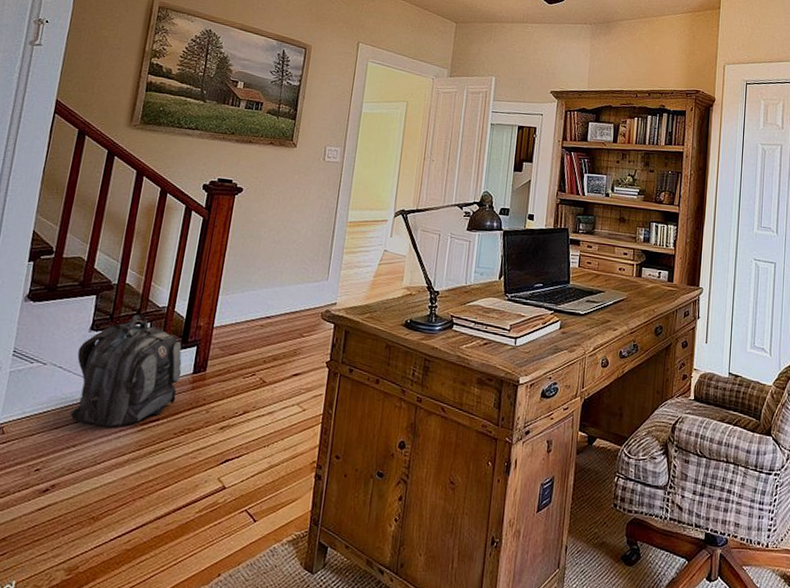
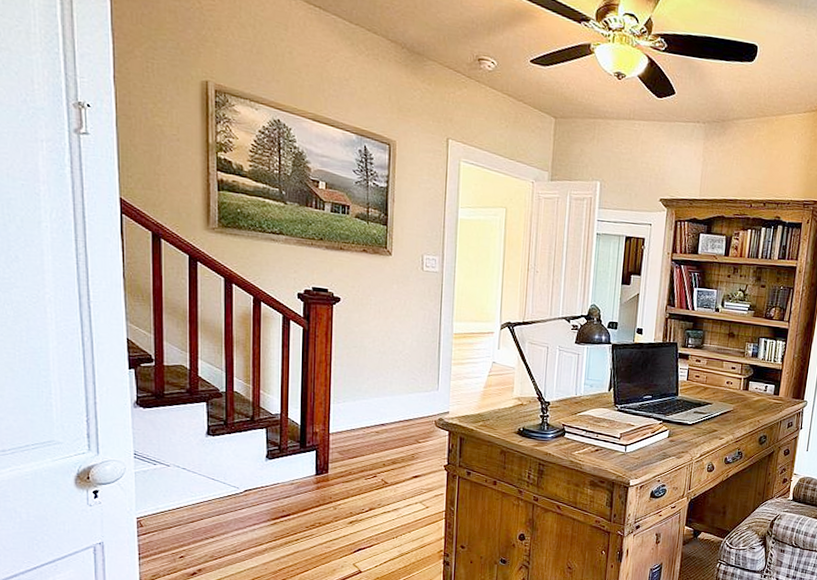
backpack: present [69,315,182,427] -> none [199,421,304,521]

